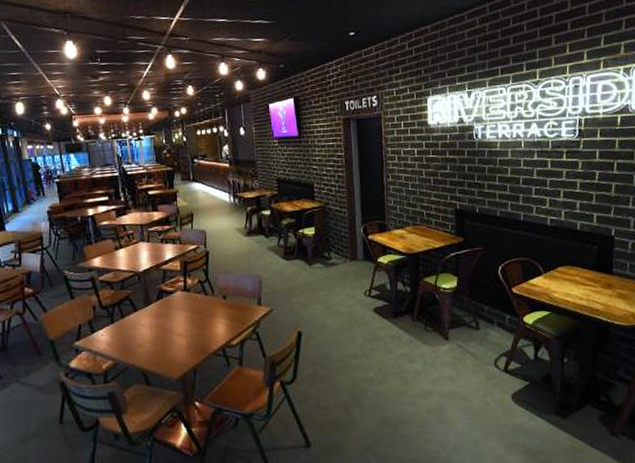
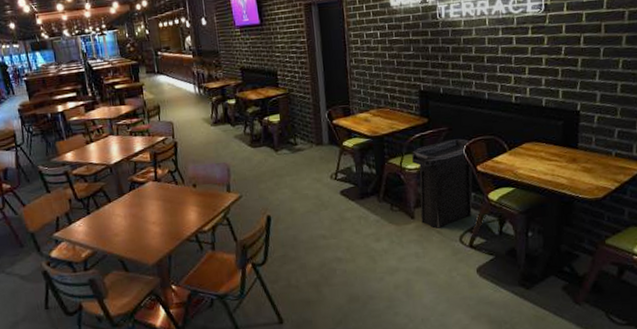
trash can: none [447,259,508,351] -> present [412,139,473,229]

